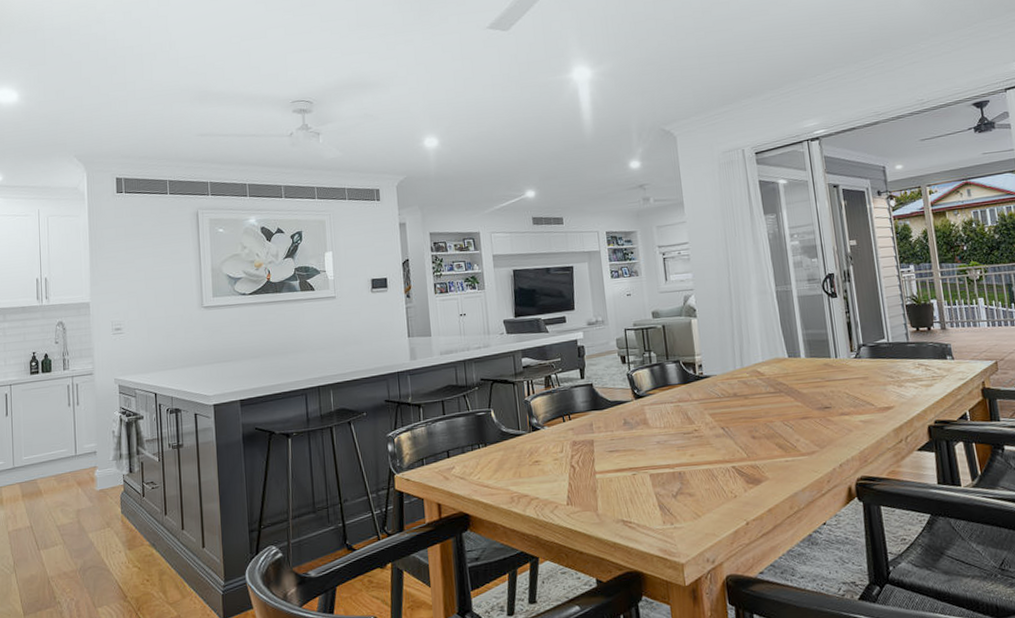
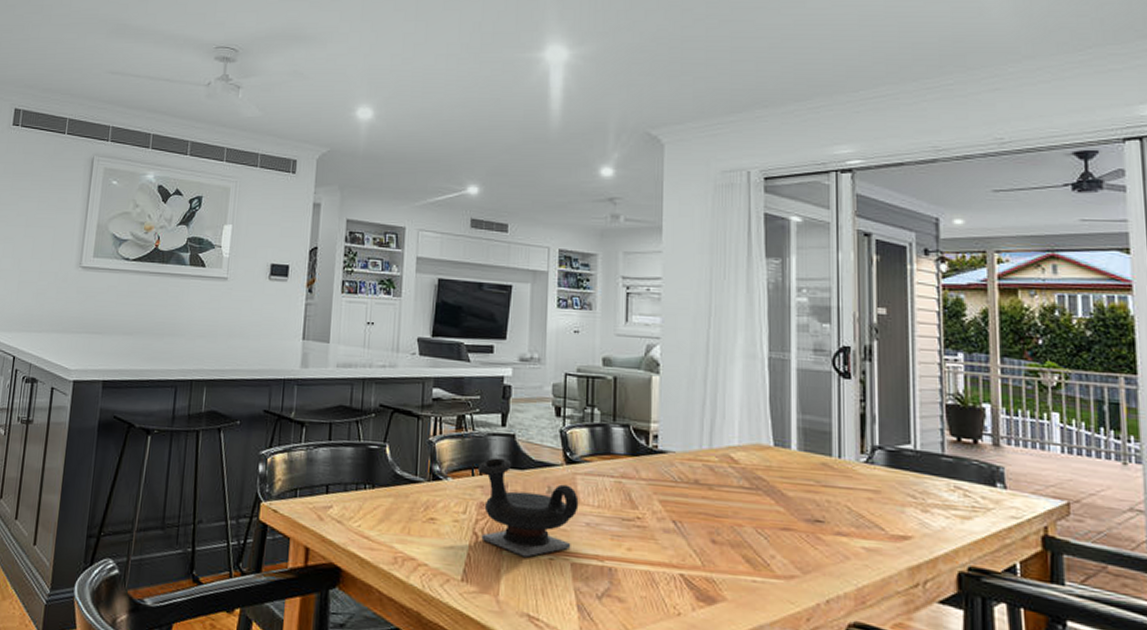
teapot: none [567,404,650,477] -> present [478,458,579,558]

